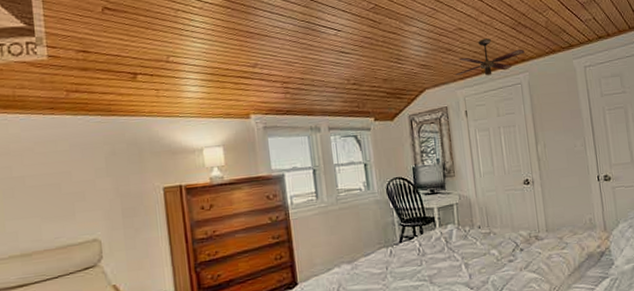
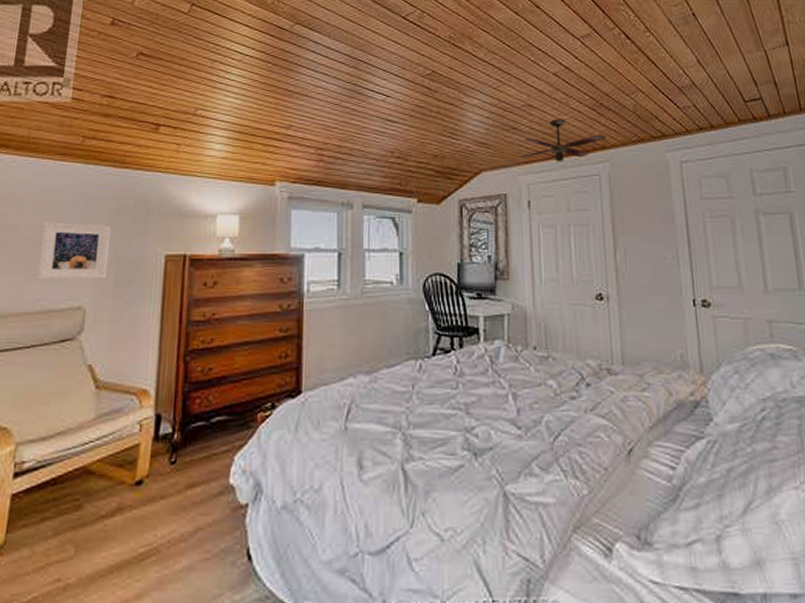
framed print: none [46,167,114,221] -> present [37,222,110,281]

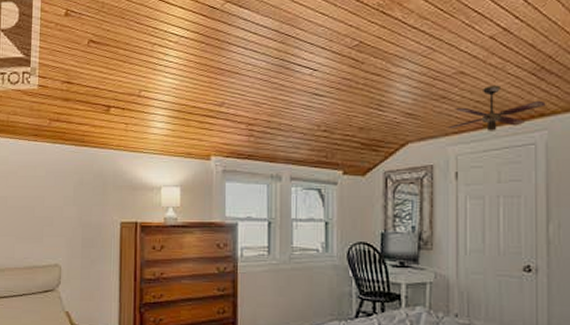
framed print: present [37,222,110,281] -> none [23,193,76,242]

